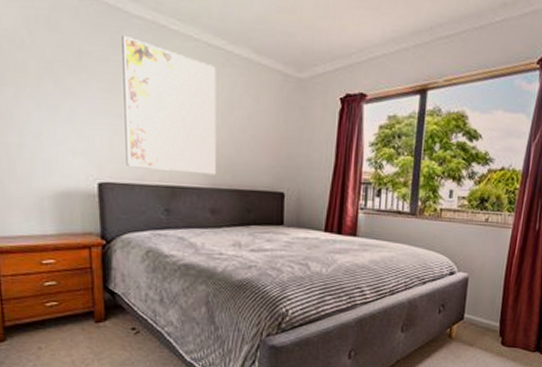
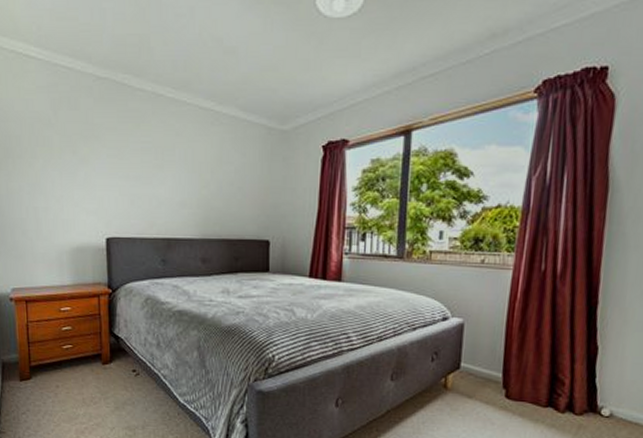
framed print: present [122,34,216,175] -> none [127,106,206,226]

